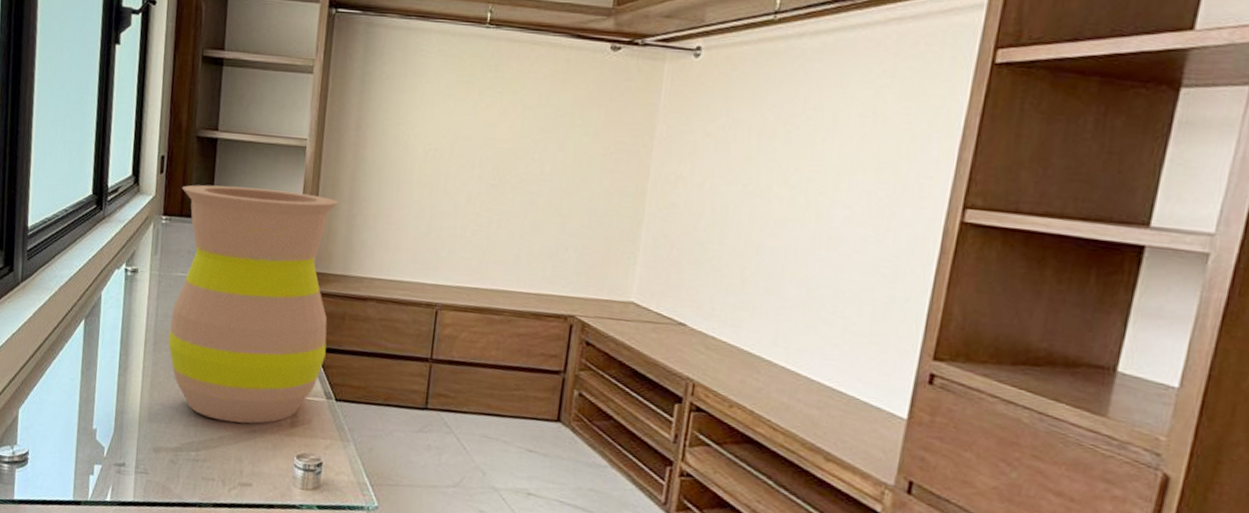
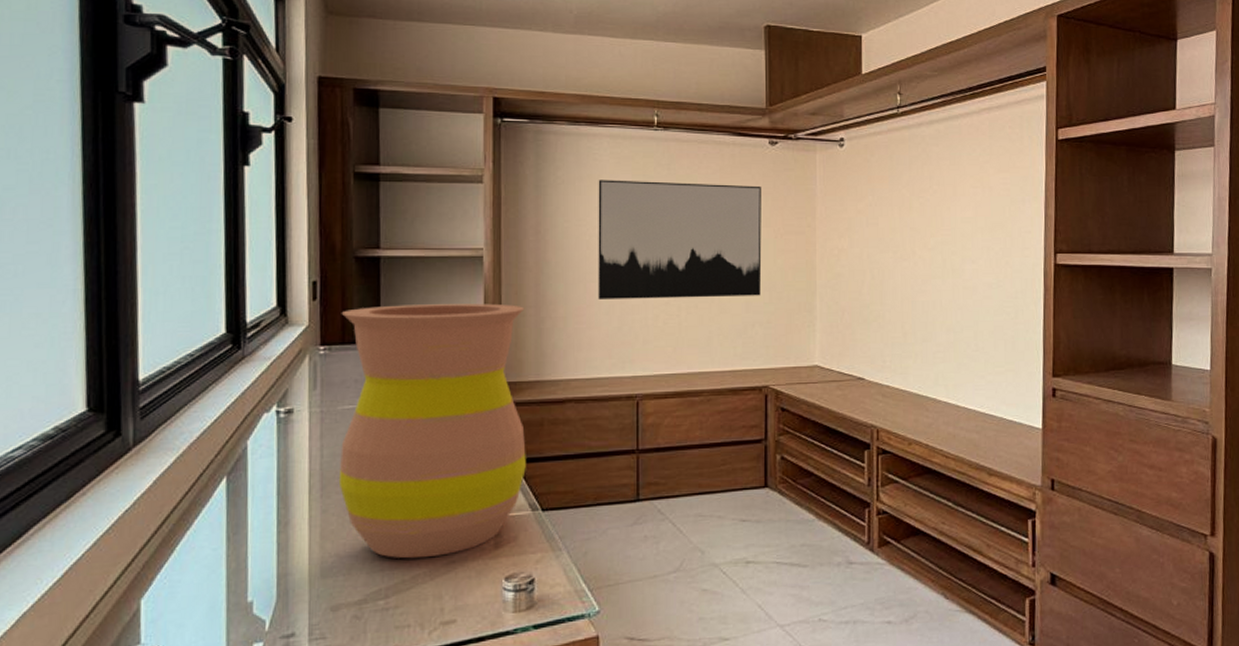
wall art: none [409,77,595,218] -> present [598,180,762,299]

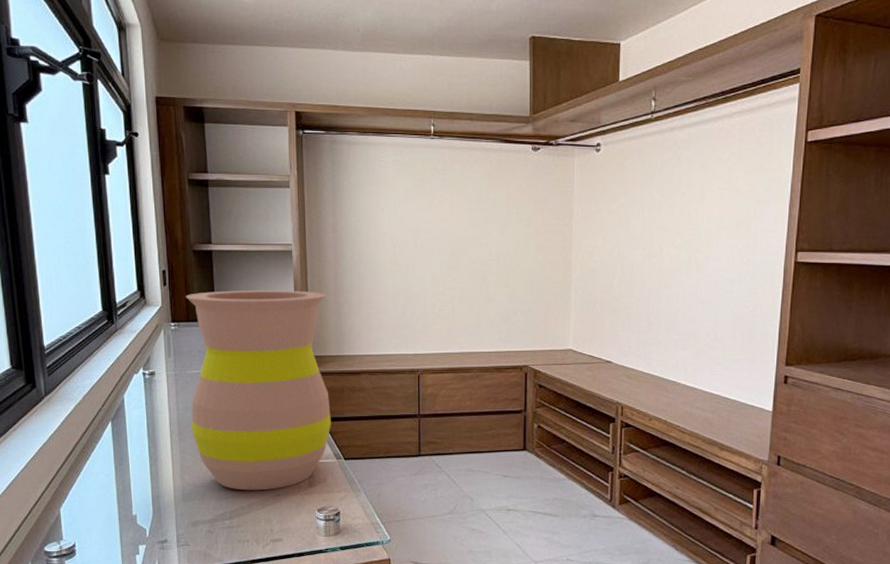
wall art: present [598,180,762,299] -> none [384,184,524,289]

